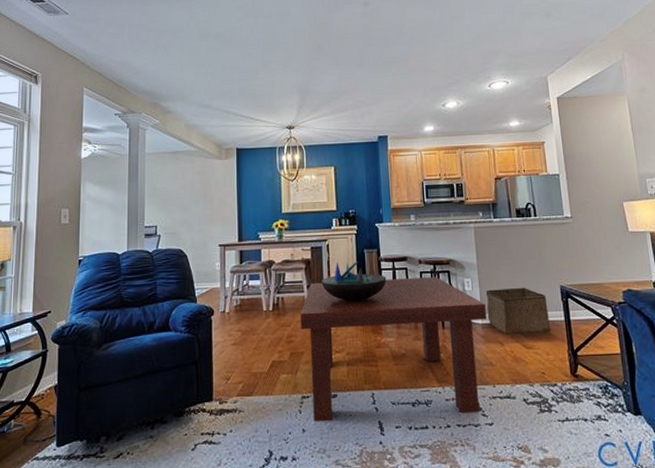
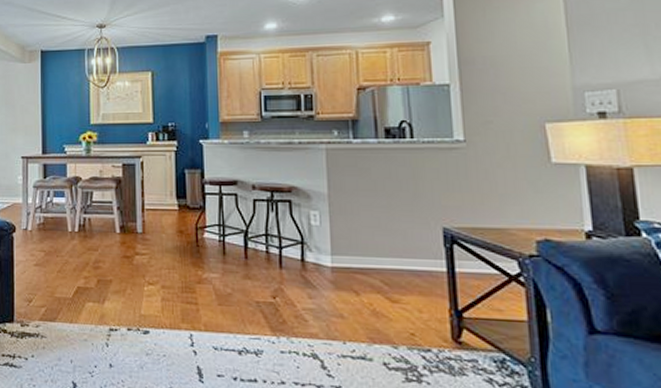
coffee table: present [300,277,487,421] -> none [109,204,338,372]
decorative bowl: present [321,261,387,301] -> none [133,182,212,228]
storage bin: present [485,287,551,335] -> none [338,226,427,285]

